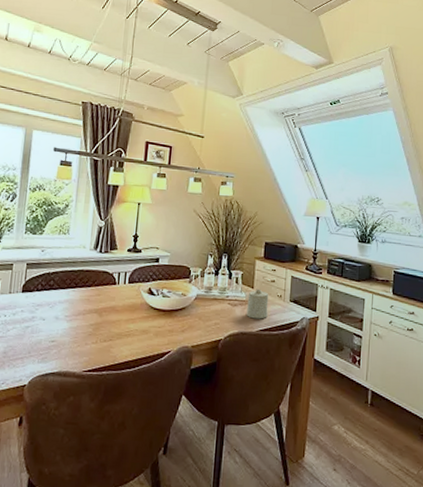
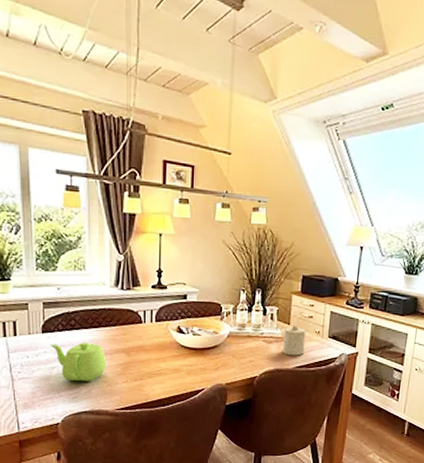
teapot: none [28,302,79,342] -> present [51,342,107,382]

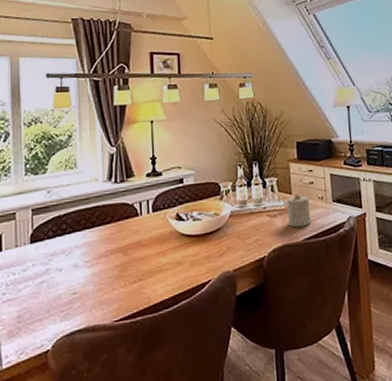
teapot: present [51,342,107,382] -> none [40,246,103,296]

